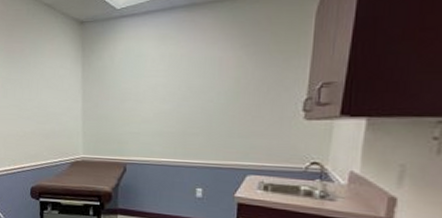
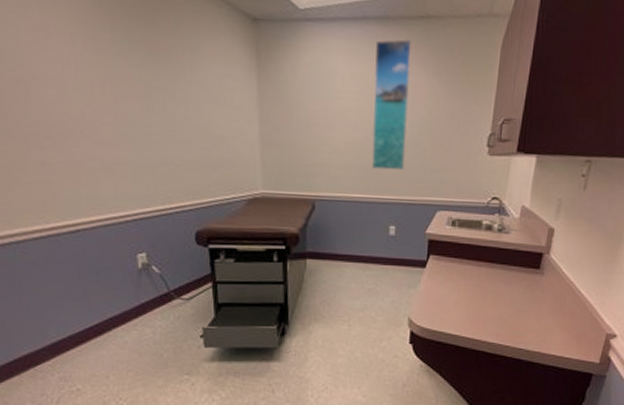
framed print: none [178,20,218,137] -> present [371,39,412,171]

